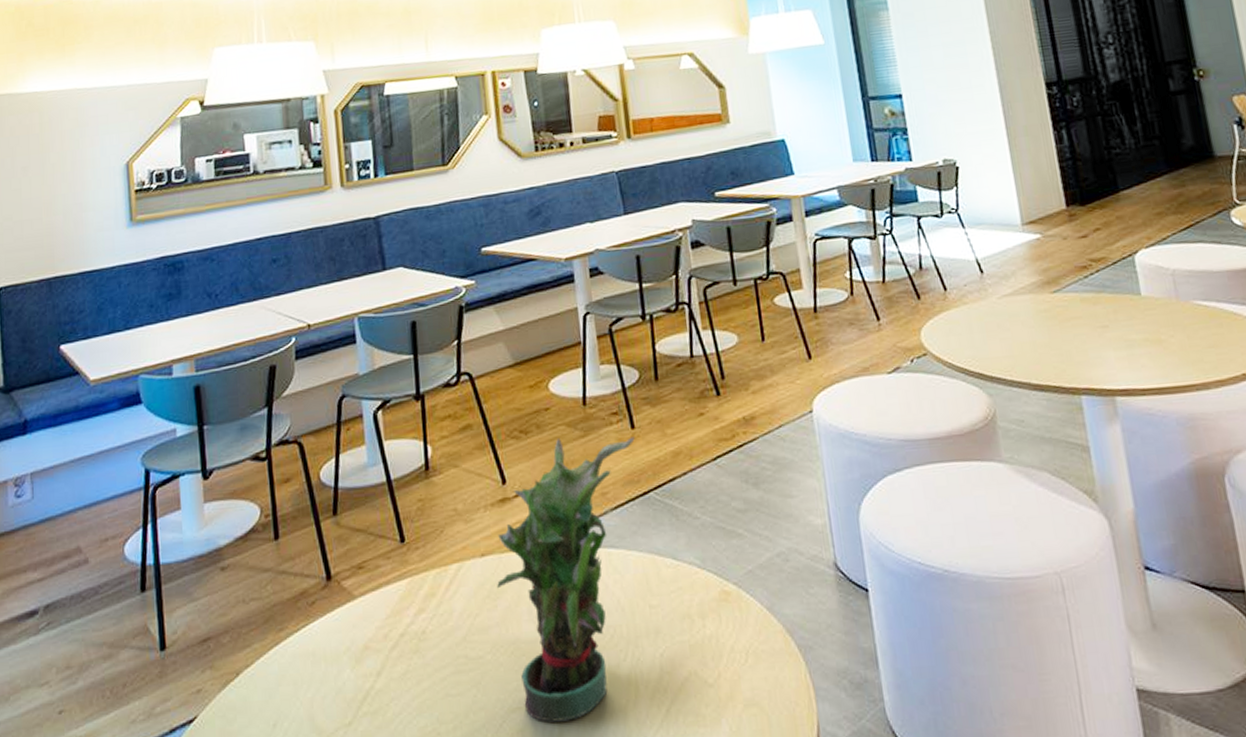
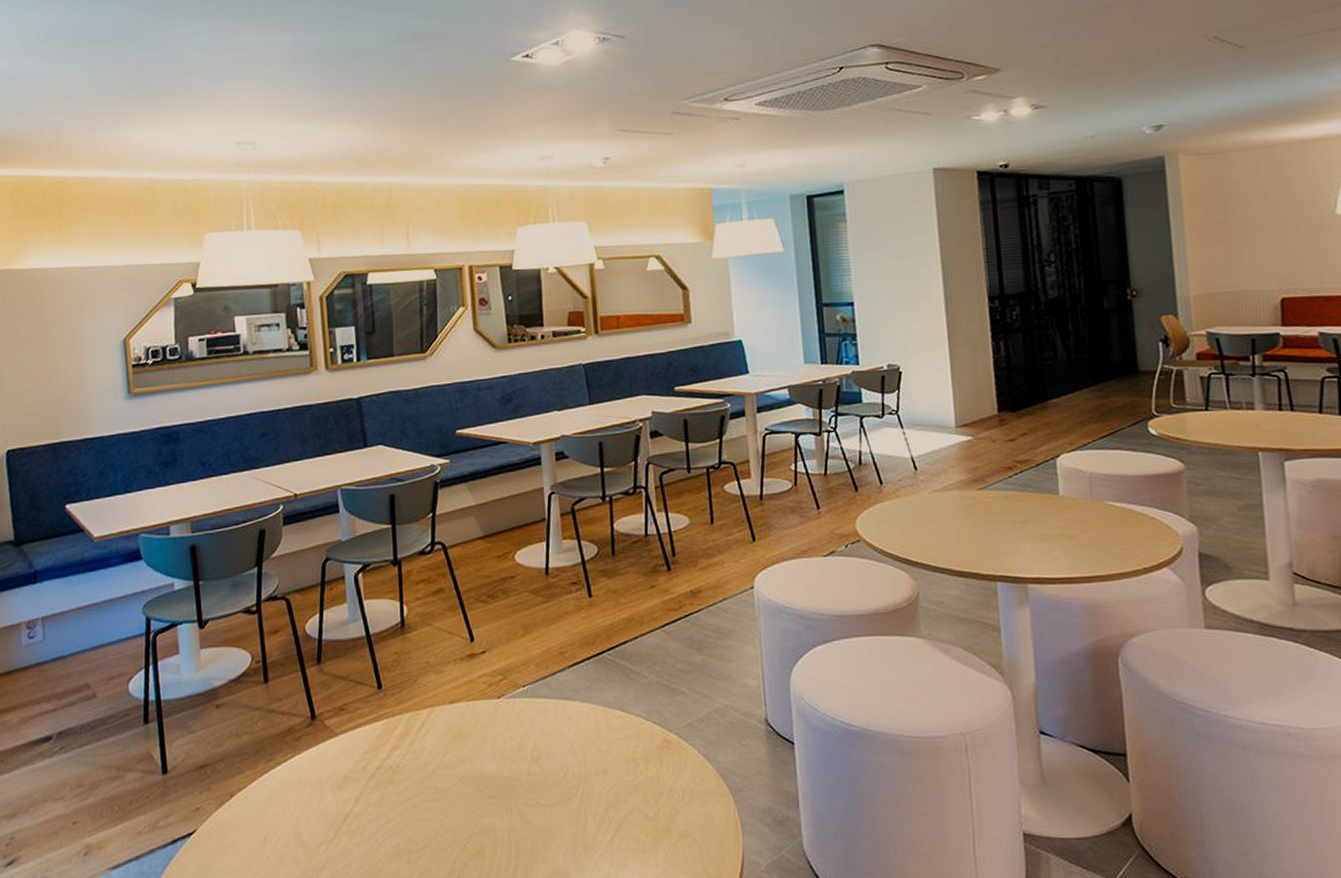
potted plant: present [497,436,635,722] -> none [464,602,592,845]

